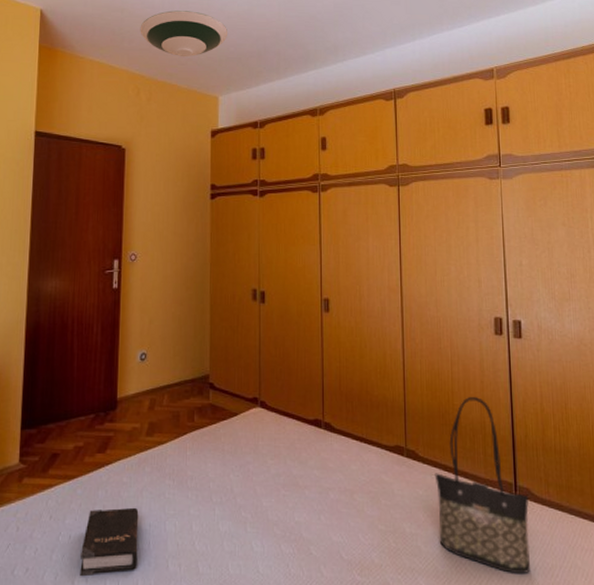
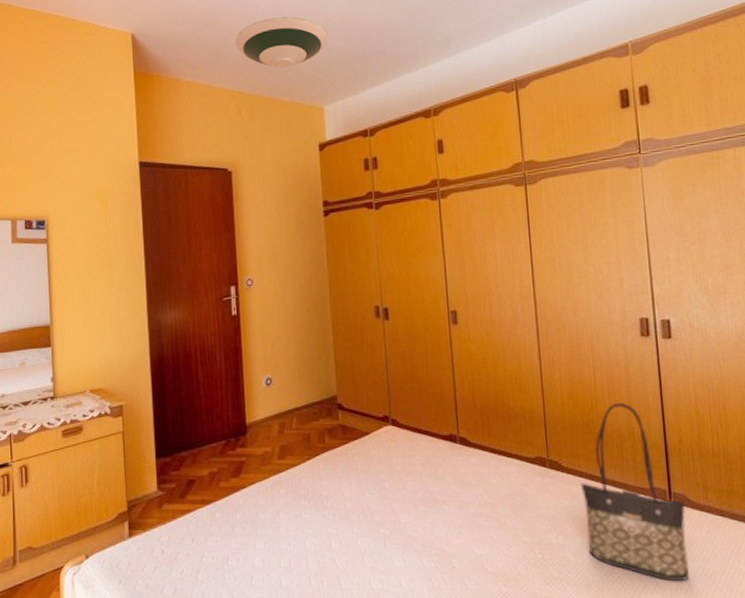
hardback book: present [80,507,139,577] -> none [225,528,281,595]

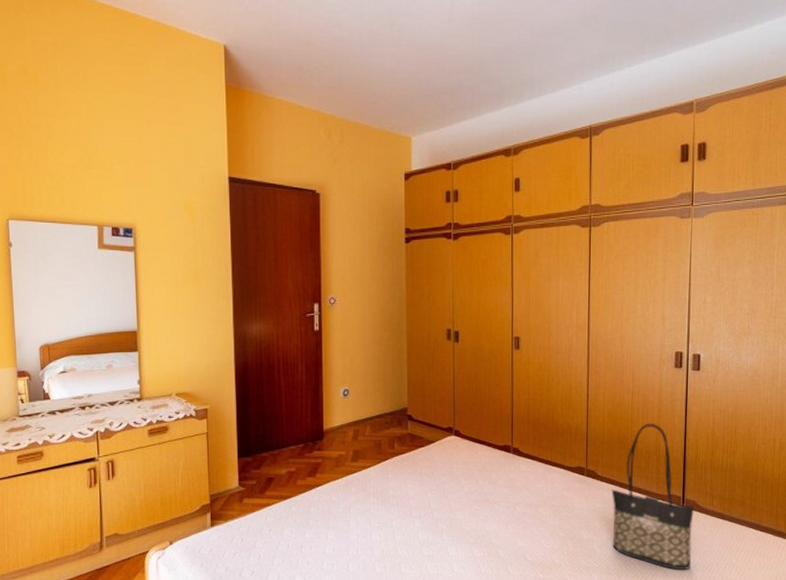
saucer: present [235,16,328,68] -> none [328,43,419,95]

